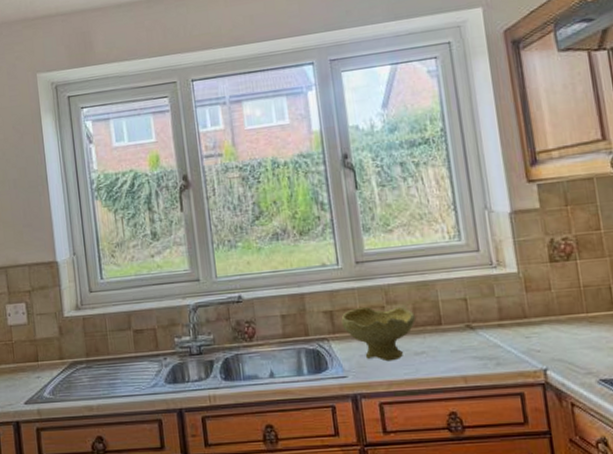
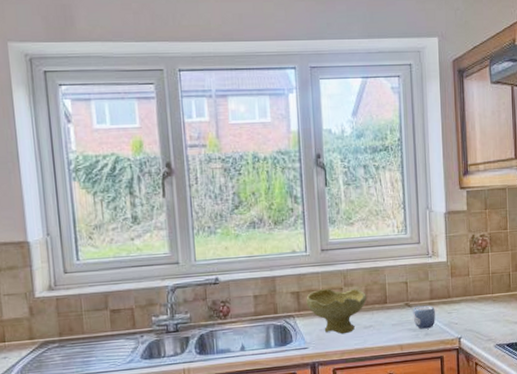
mug: none [476,327,509,357] -> present [413,305,435,329]

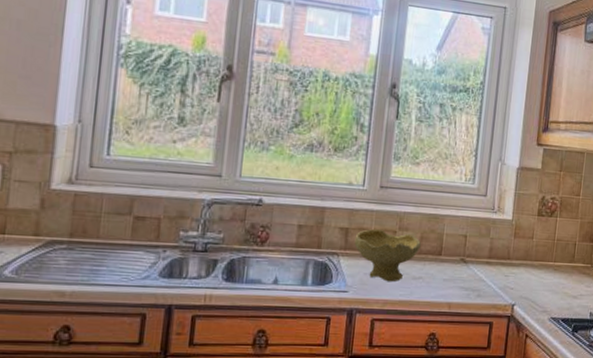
mug: present [413,305,435,329] -> none [467,263,492,290]

